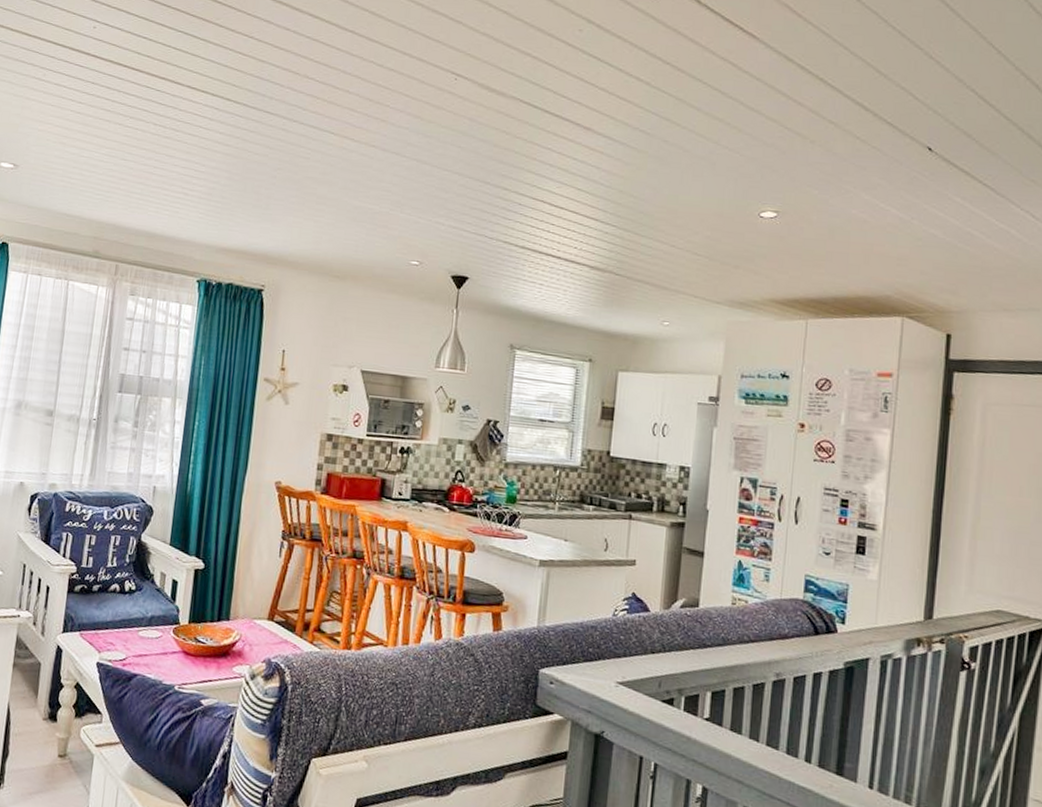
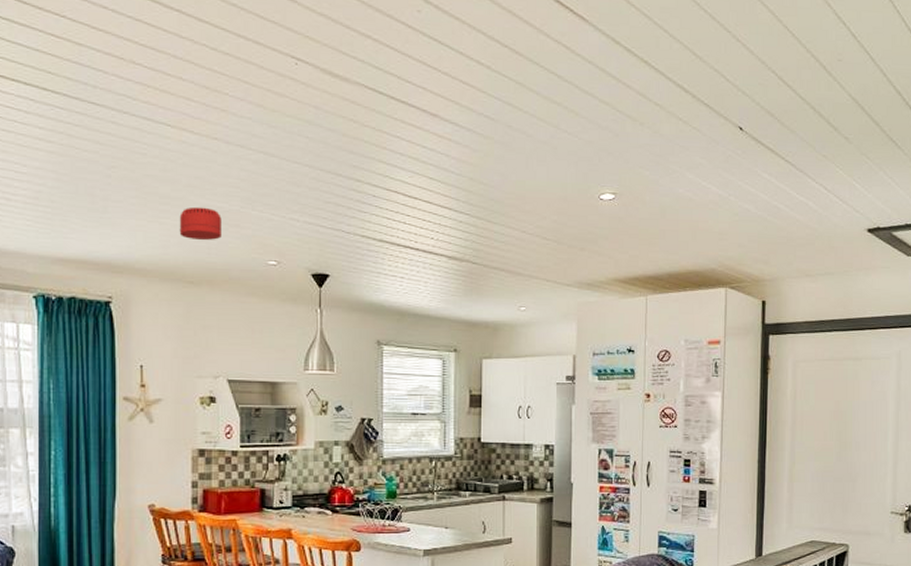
smoke detector: none [331,207,371,239] -> present [179,206,221,241]

